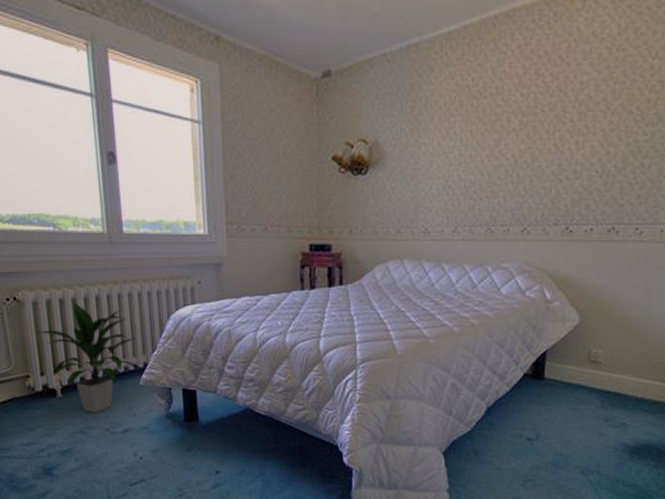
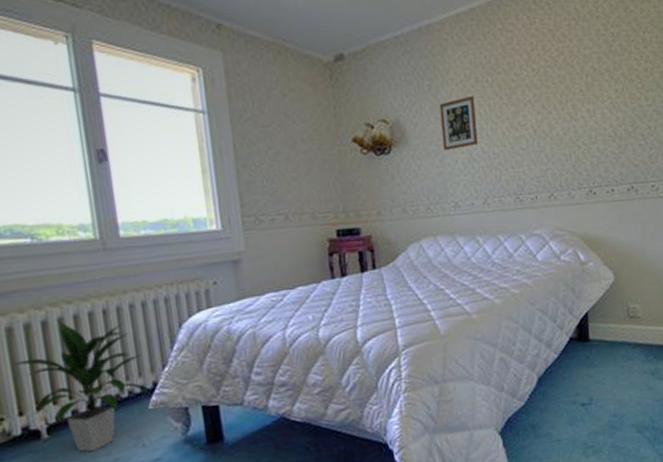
picture frame: none [419,119,457,175] -> present [439,95,479,151]

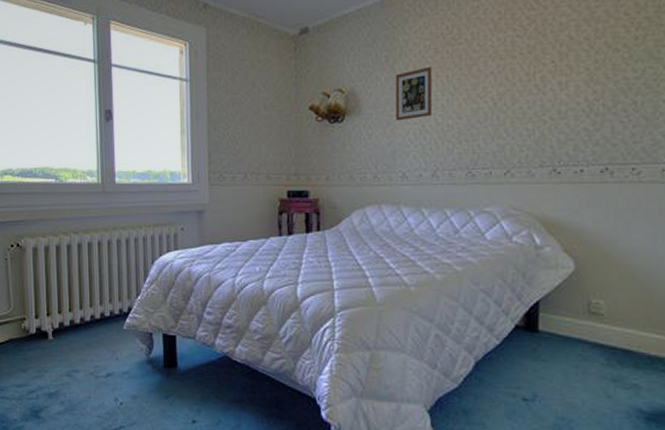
indoor plant: present [14,322,152,452] -> none [36,248,126,357]

